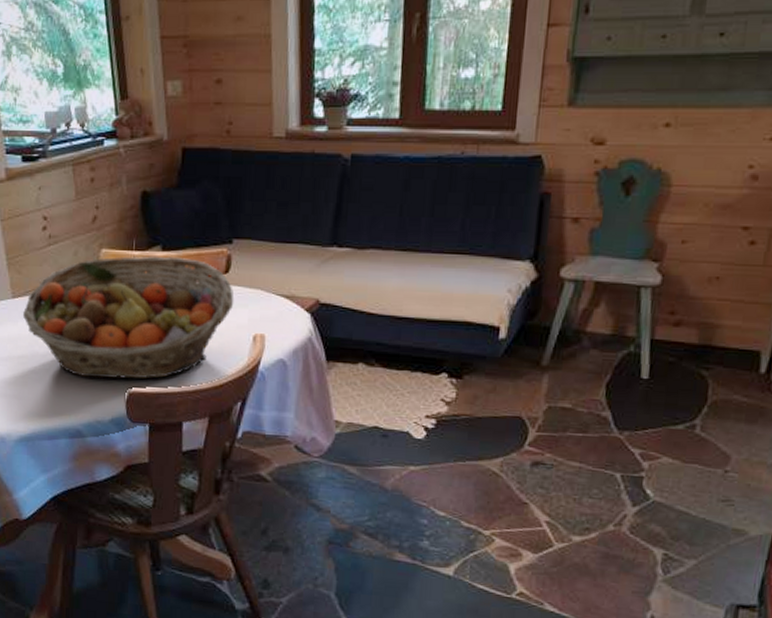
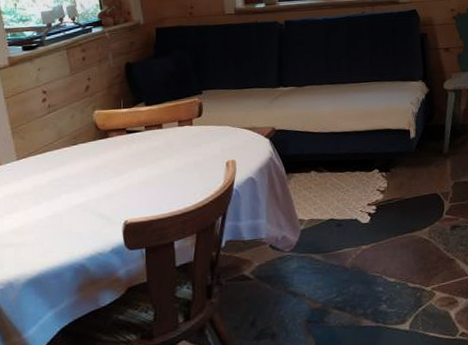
fruit basket: present [23,256,234,380] -> none [27,109,208,218]

